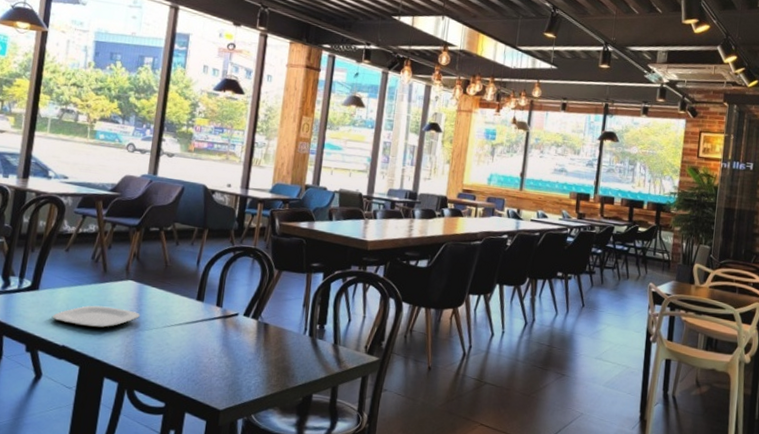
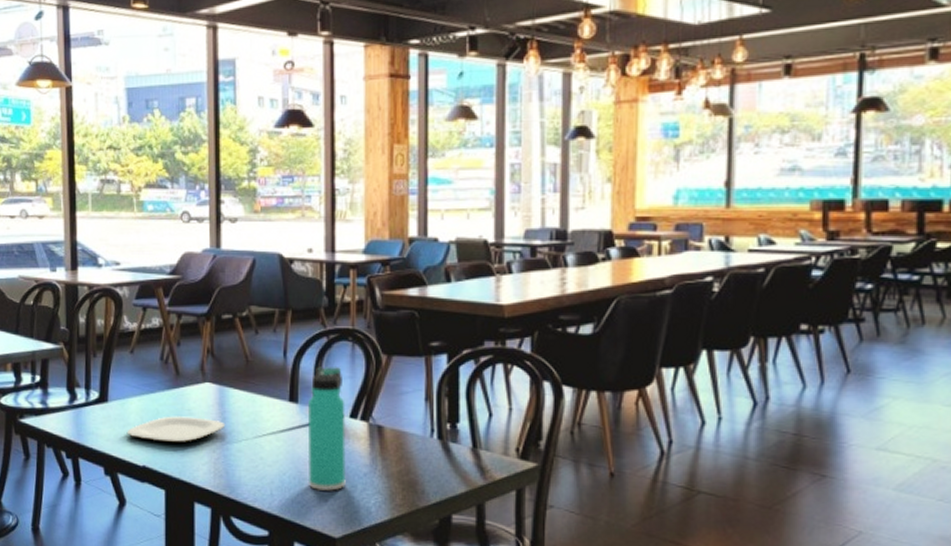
thermos bottle: none [203,275,242,373] -> present [307,367,346,491]

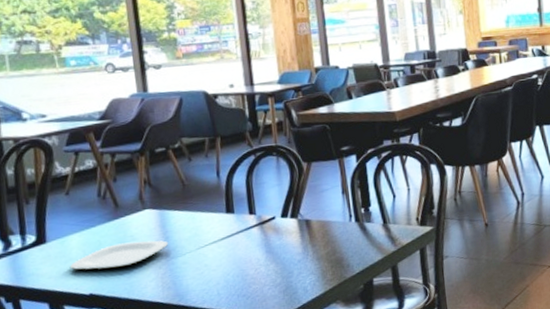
thermos bottle: present [307,367,346,491] -> none [243,178,284,282]

